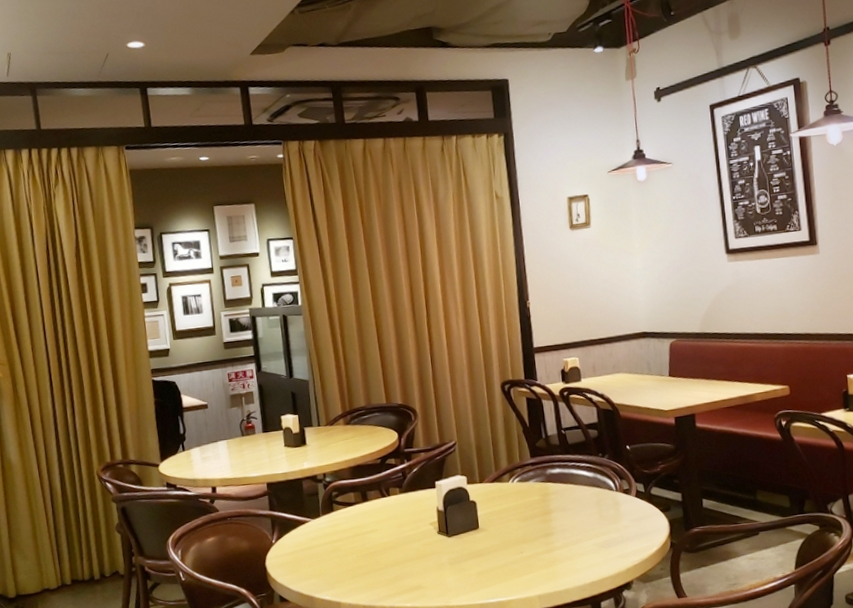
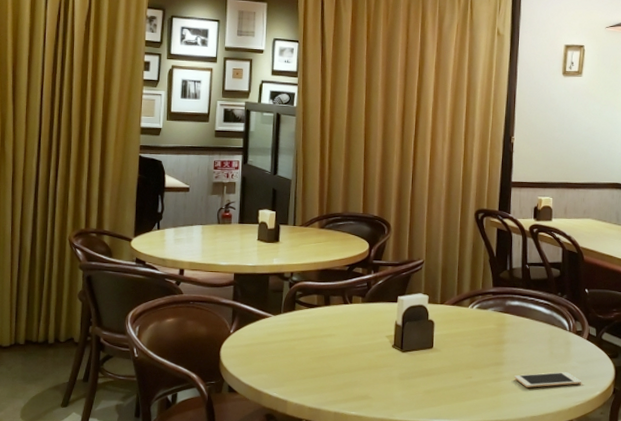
cell phone: none [567,533,637,554] -> present [514,372,582,388]

